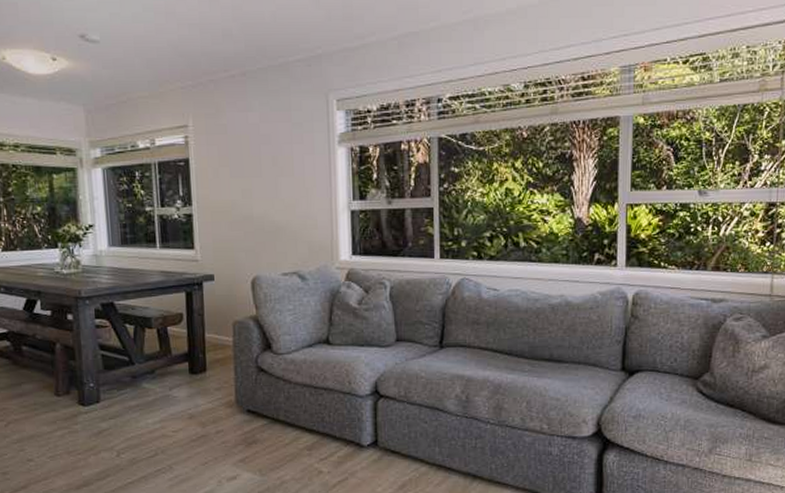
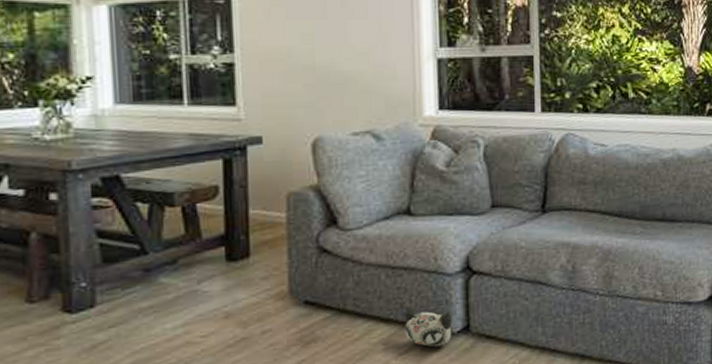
plush toy: none [324,420,364,456] -> present [404,306,453,347]

